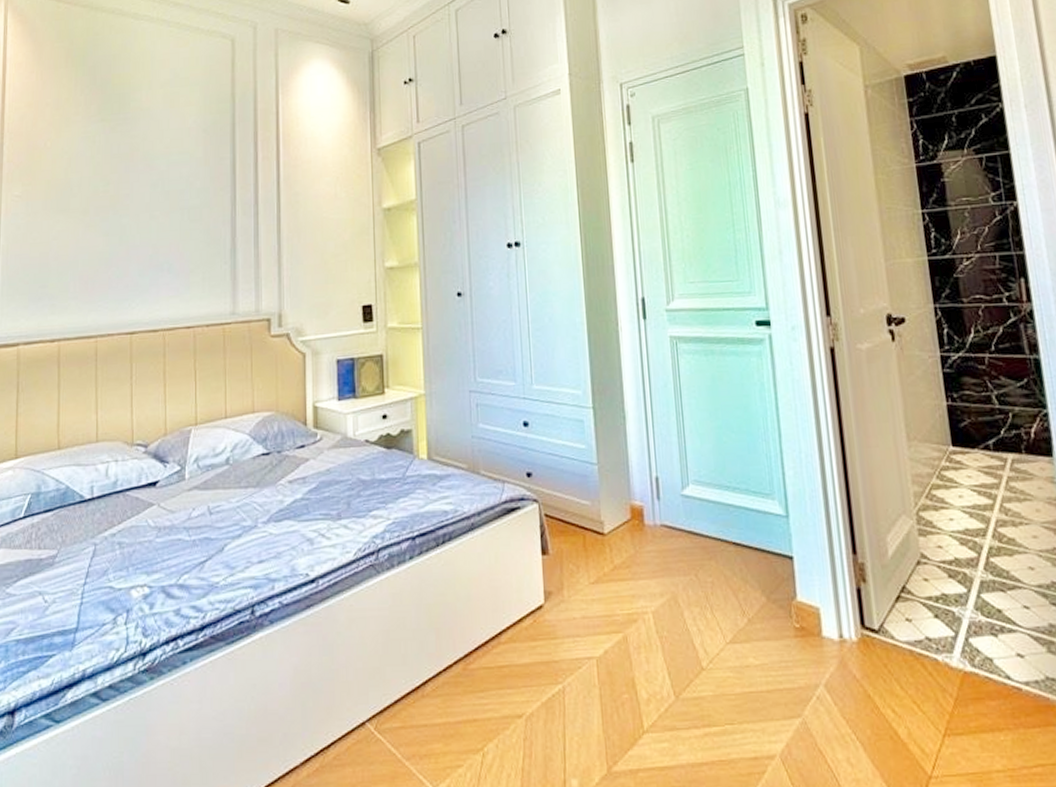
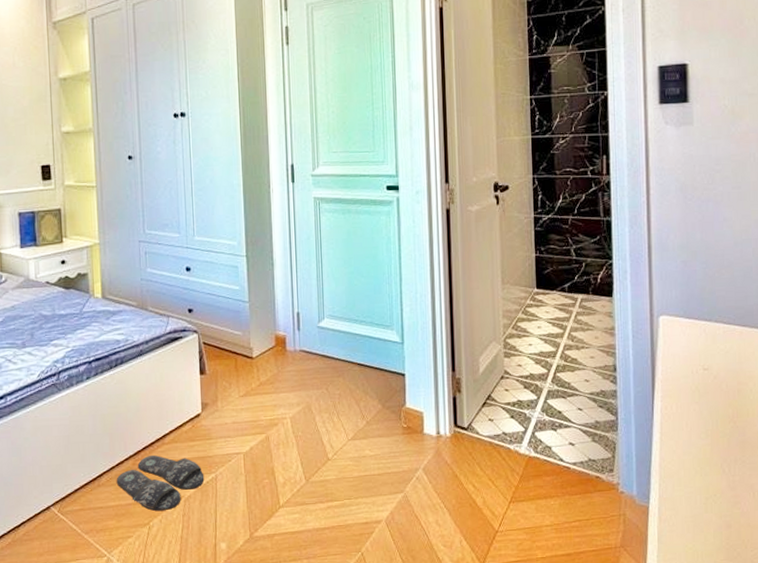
slippers: none [443,658,548,733] -> present [116,455,204,511]

